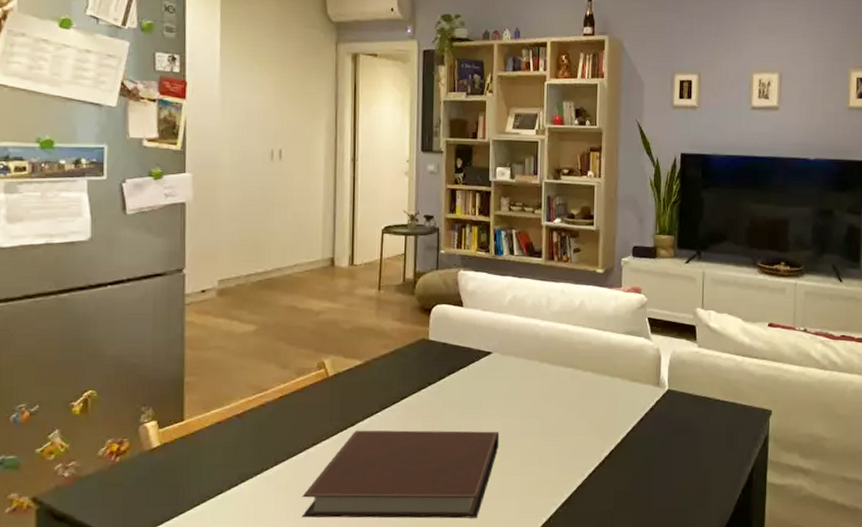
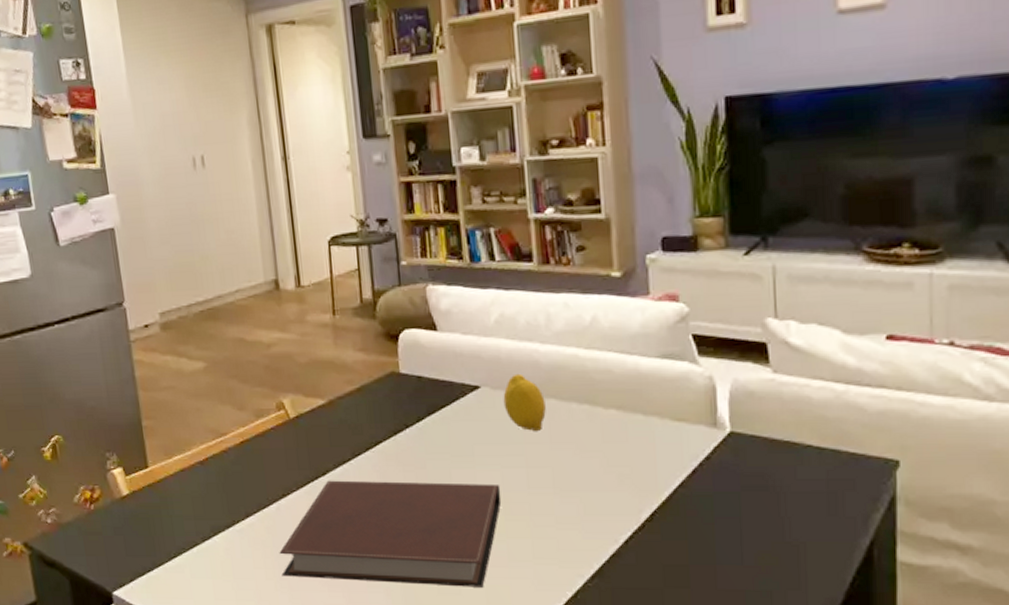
fruit: none [509,343,541,388] -> present [503,373,546,431]

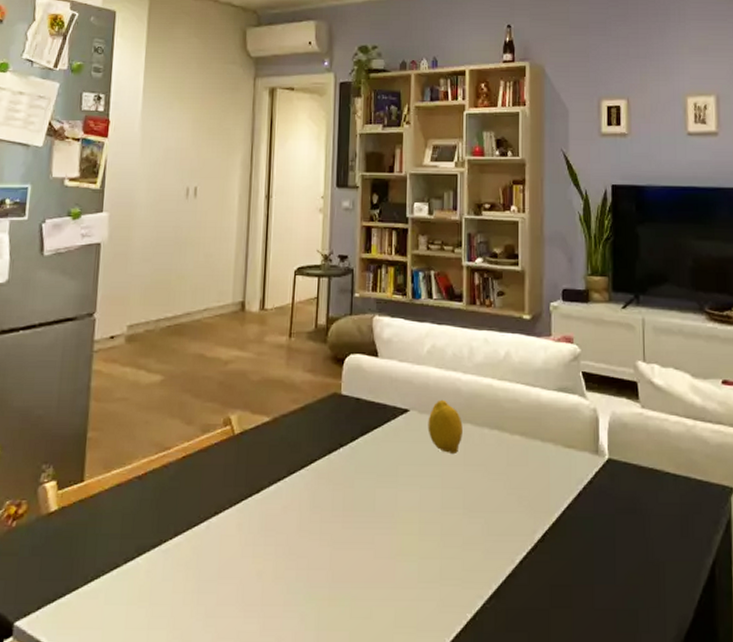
notebook: present [279,480,502,587] -> none [200,498,418,610]

